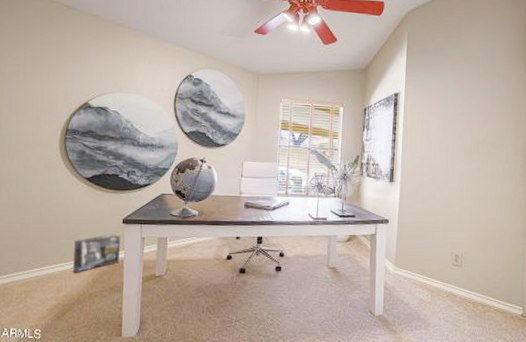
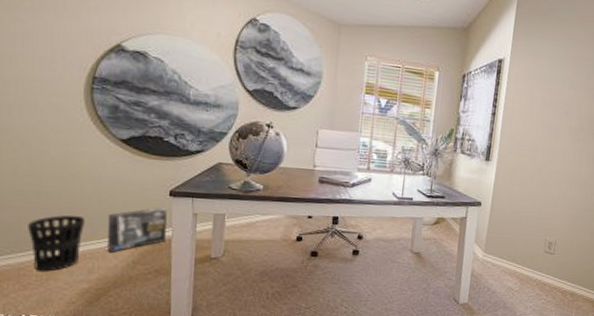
wastebasket: none [13,242,56,290] -> present [28,214,85,272]

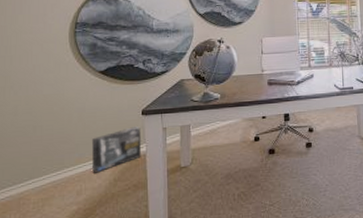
wastebasket: present [28,214,85,272] -> none [26,143,72,199]

